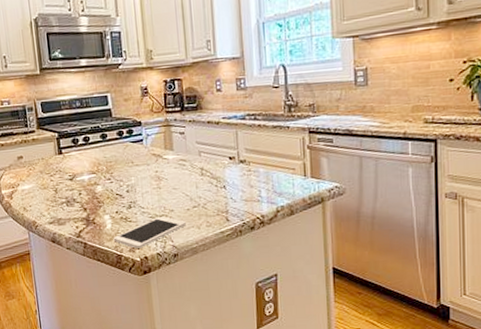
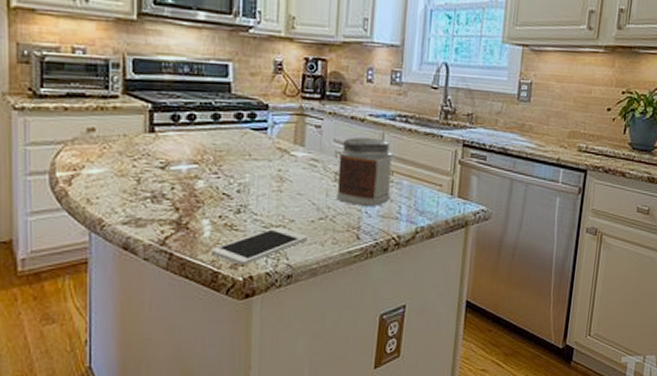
jar: none [201,136,250,194] -> present [335,137,392,207]

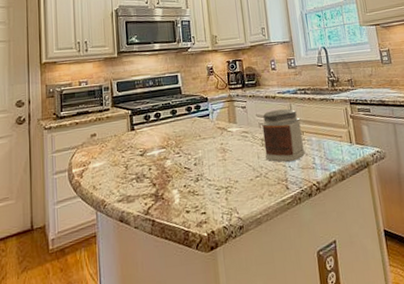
cell phone: present [210,228,307,265] -> none [181,188,250,223]

